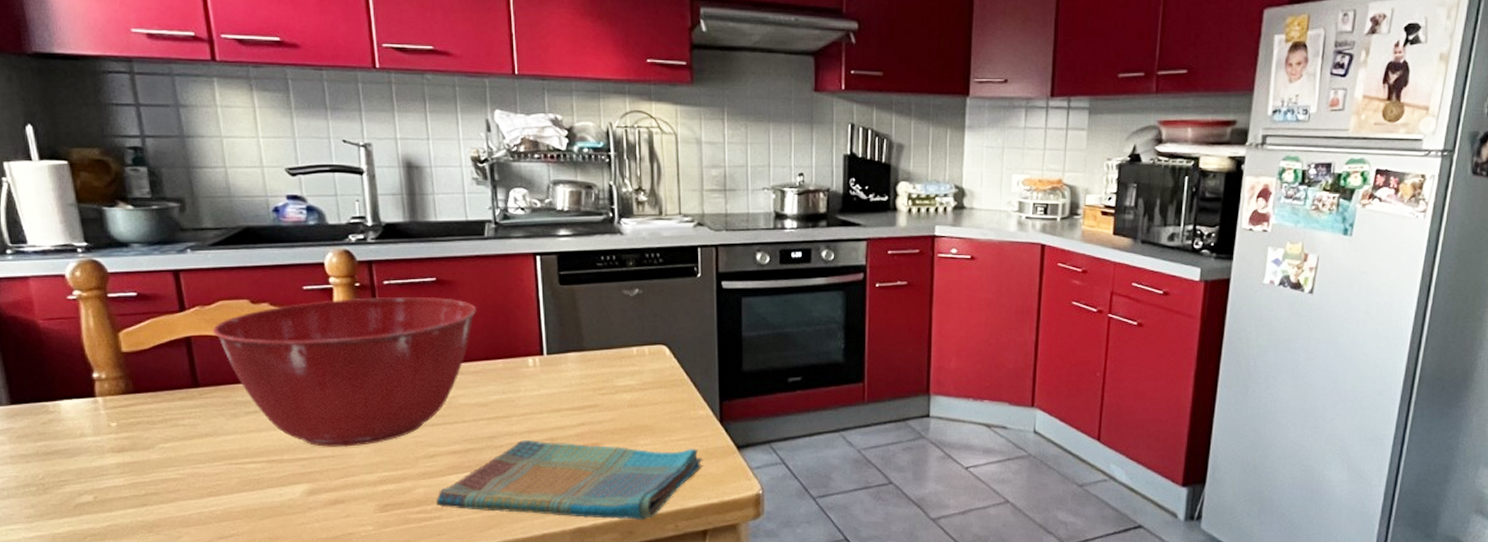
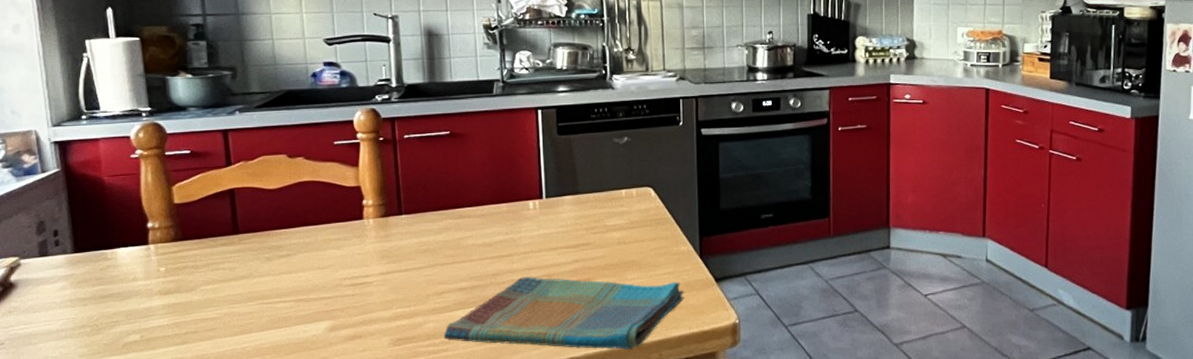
mixing bowl: present [213,296,476,447] -> none [254,149,484,286]

